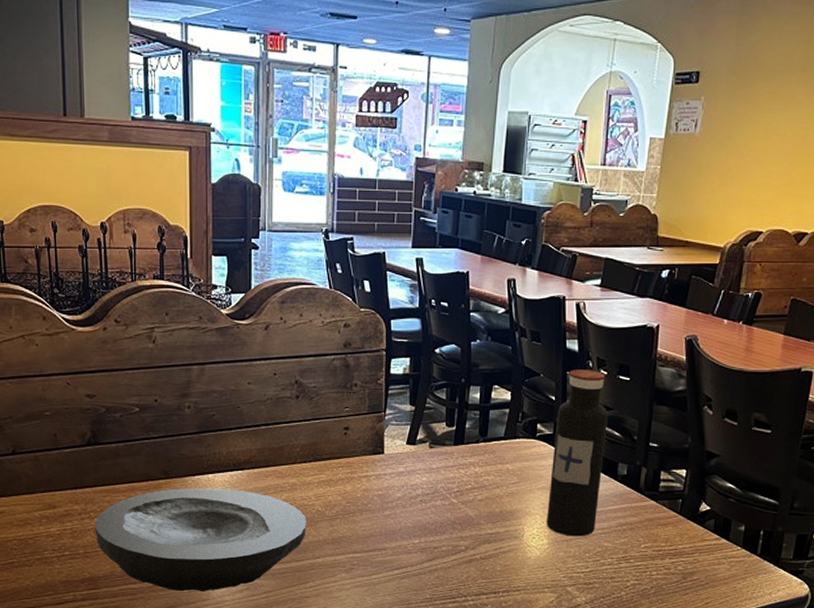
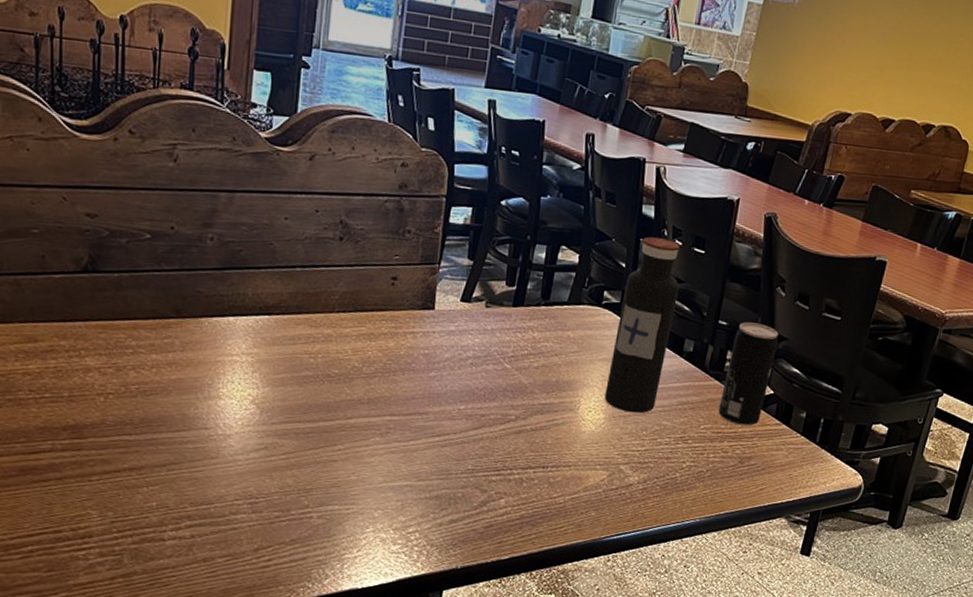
plate: present [95,488,307,592] -> none [84,330,340,449]
beverage can: none [657,442,711,543] -> present [718,322,779,427]

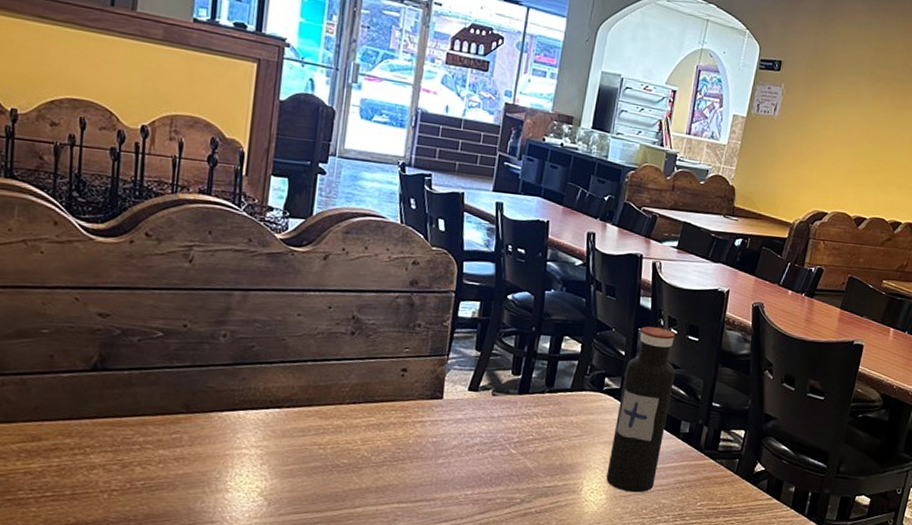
beverage can: present [718,322,779,427] -> none [713,403,768,502]

